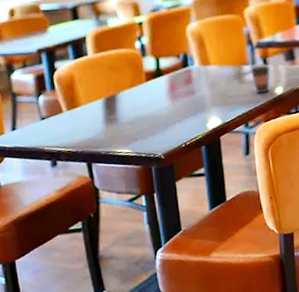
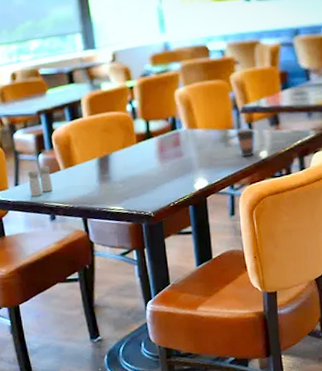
salt and pepper shaker: none [26,108,54,142] -> present [28,166,53,197]

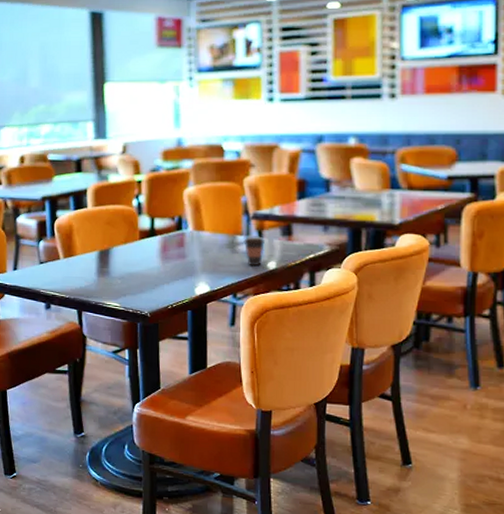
salt and pepper shaker: present [28,166,53,197] -> none [27,253,51,283]

